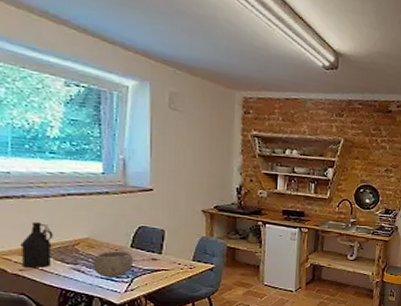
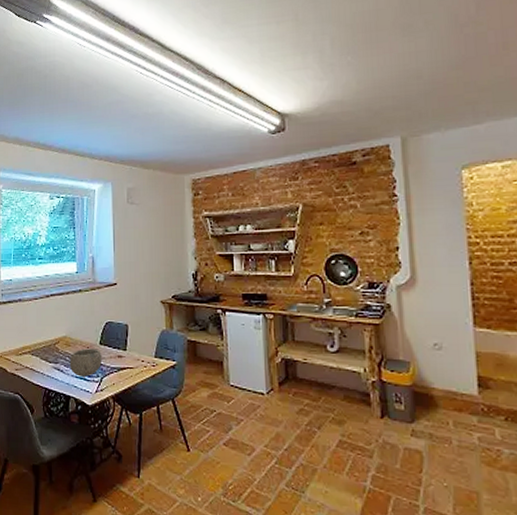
bottle: present [20,221,53,269] -> none [17,322,40,368]

